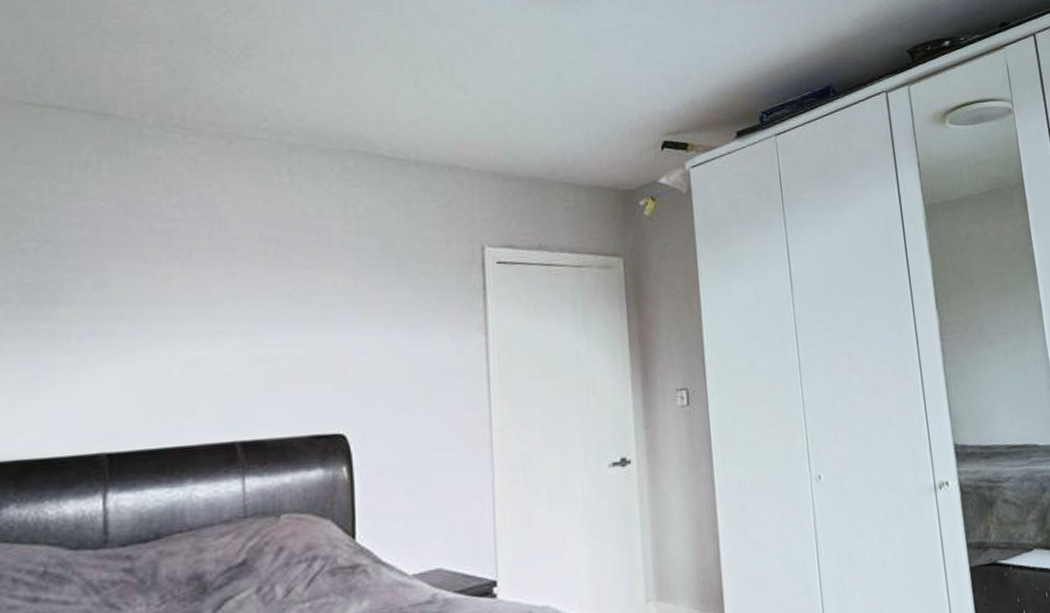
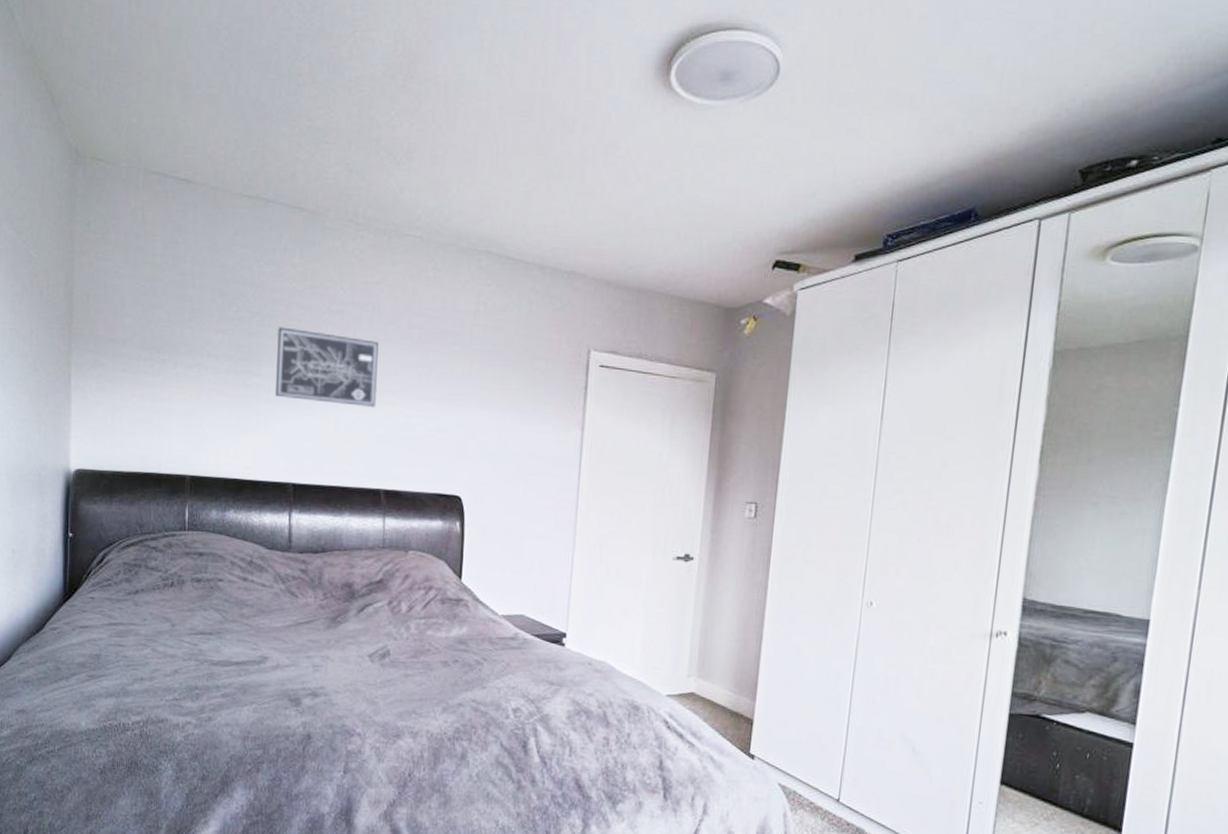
wall art: none [77,255,224,345] -> present [276,327,379,408]

